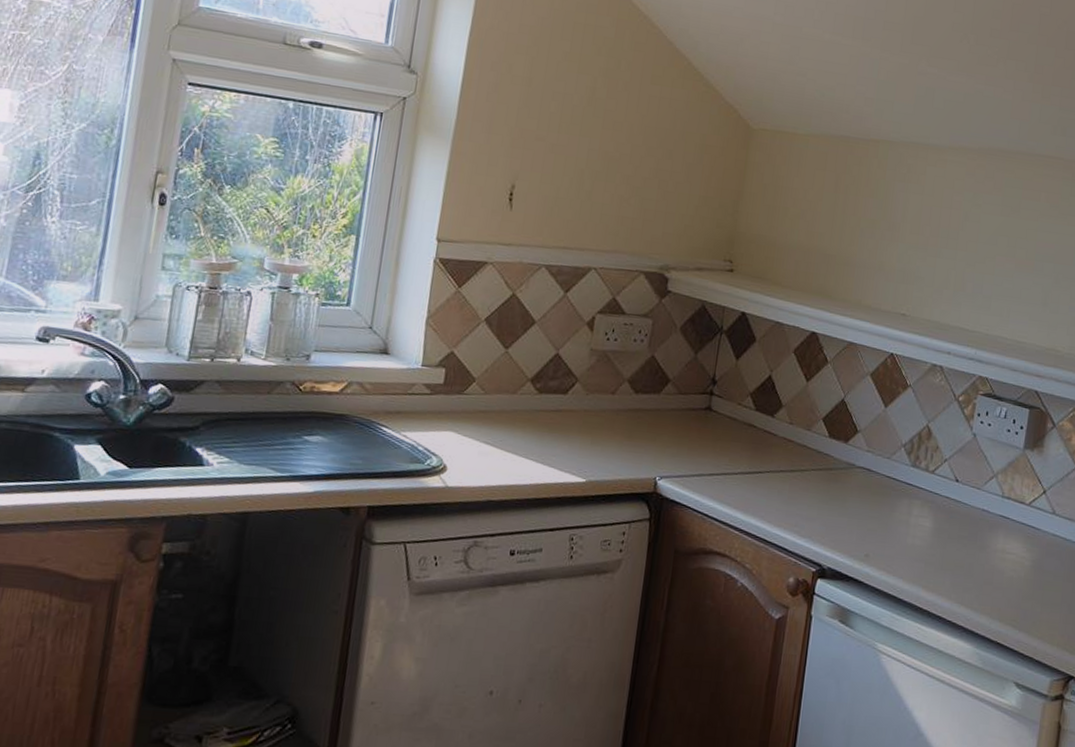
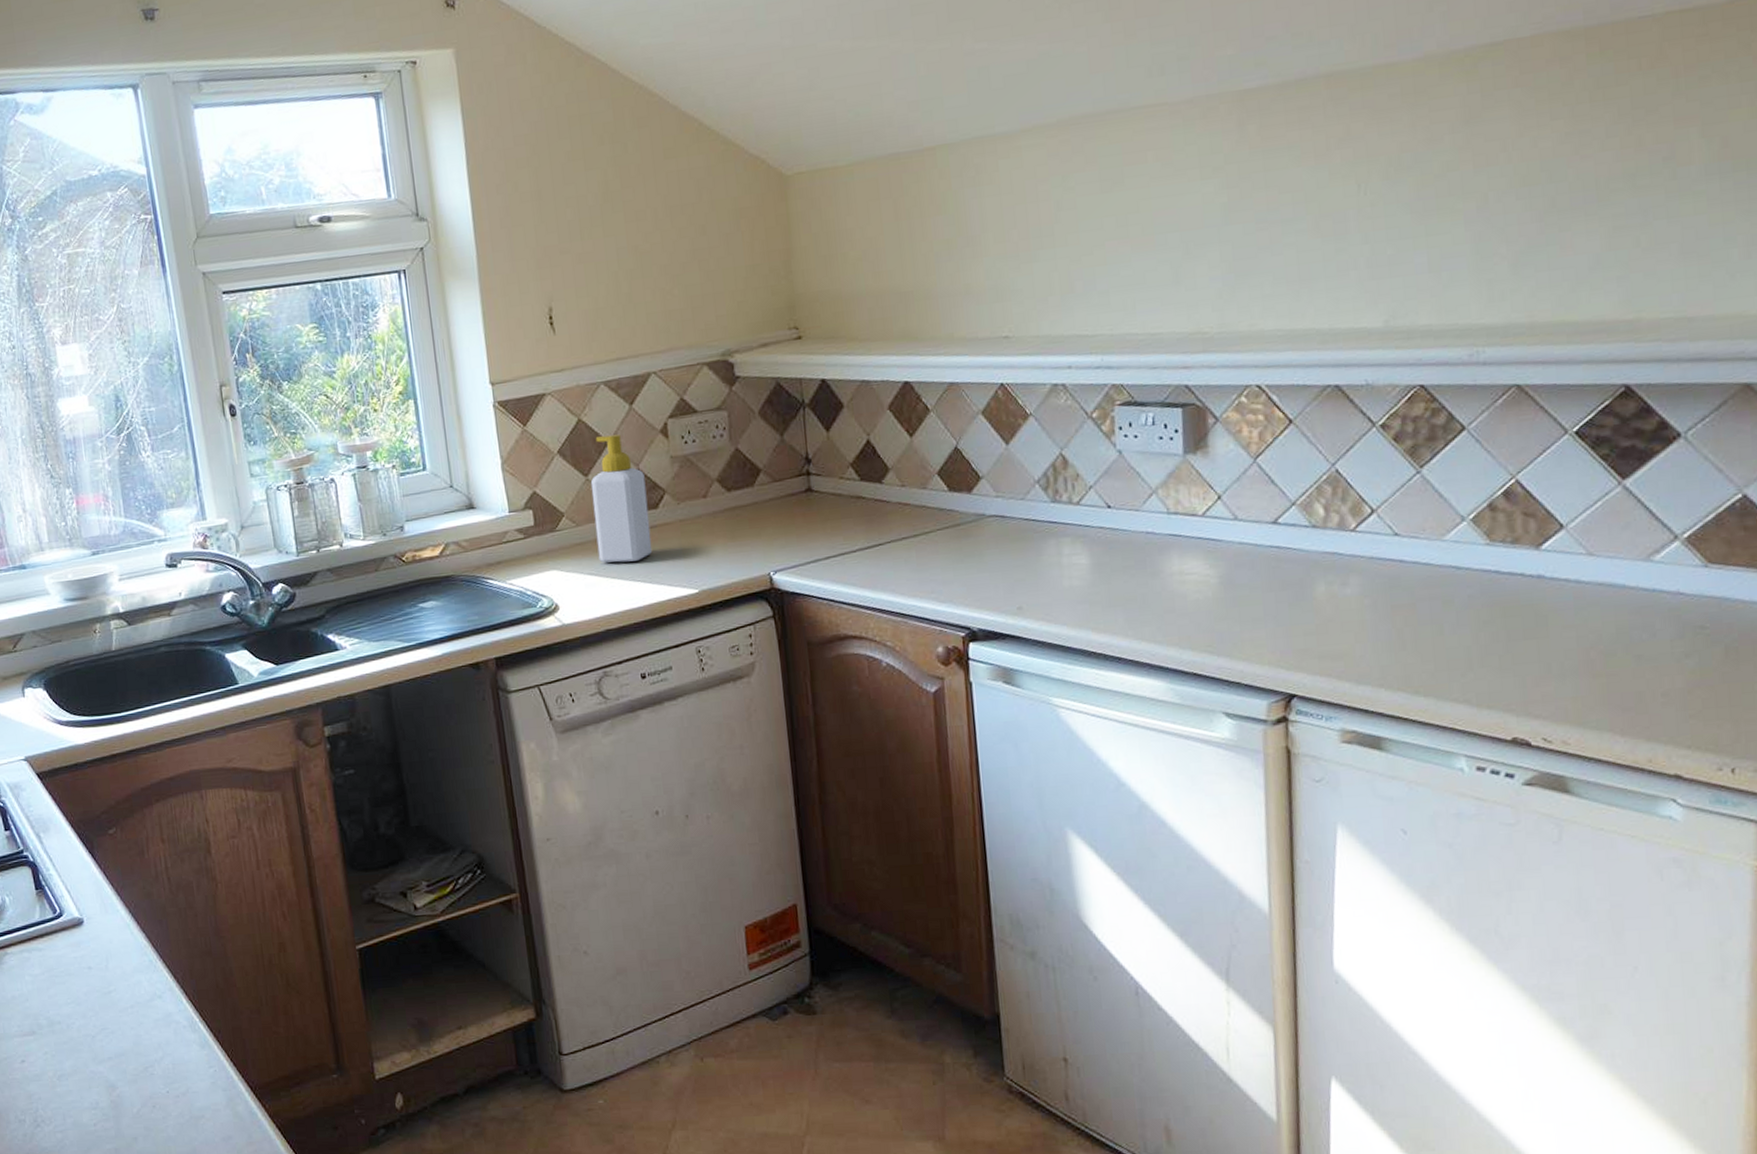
soap bottle: none [498,314,562,440] -> present [590,434,653,563]

